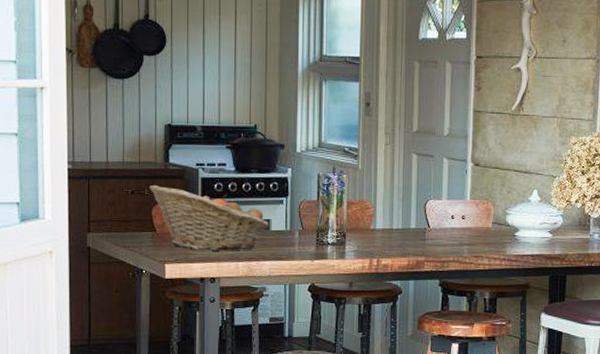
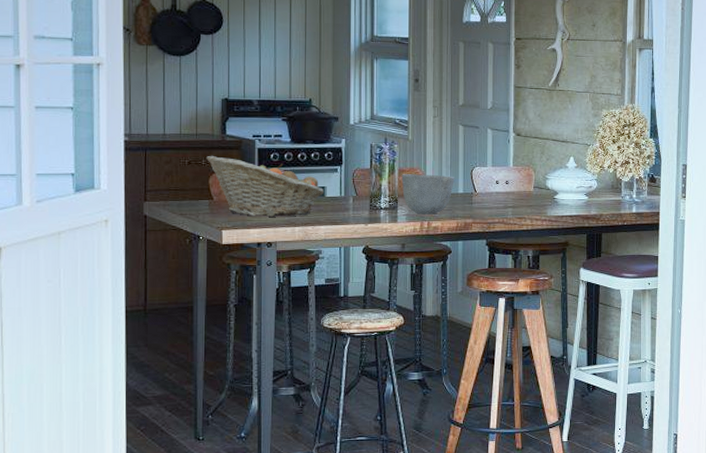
bowl: none [350,207,407,251] -> present [401,174,455,214]

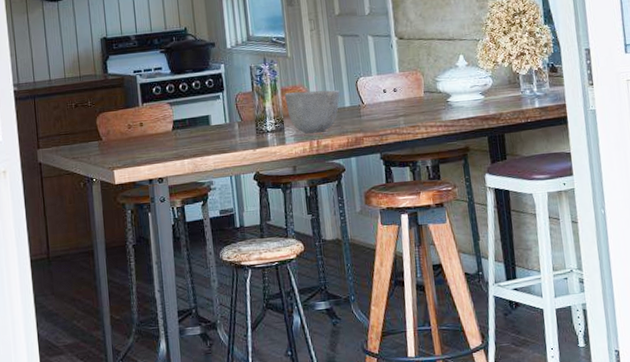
fruit basket: present [207,155,323,217] -> none [92,95,208,153]

